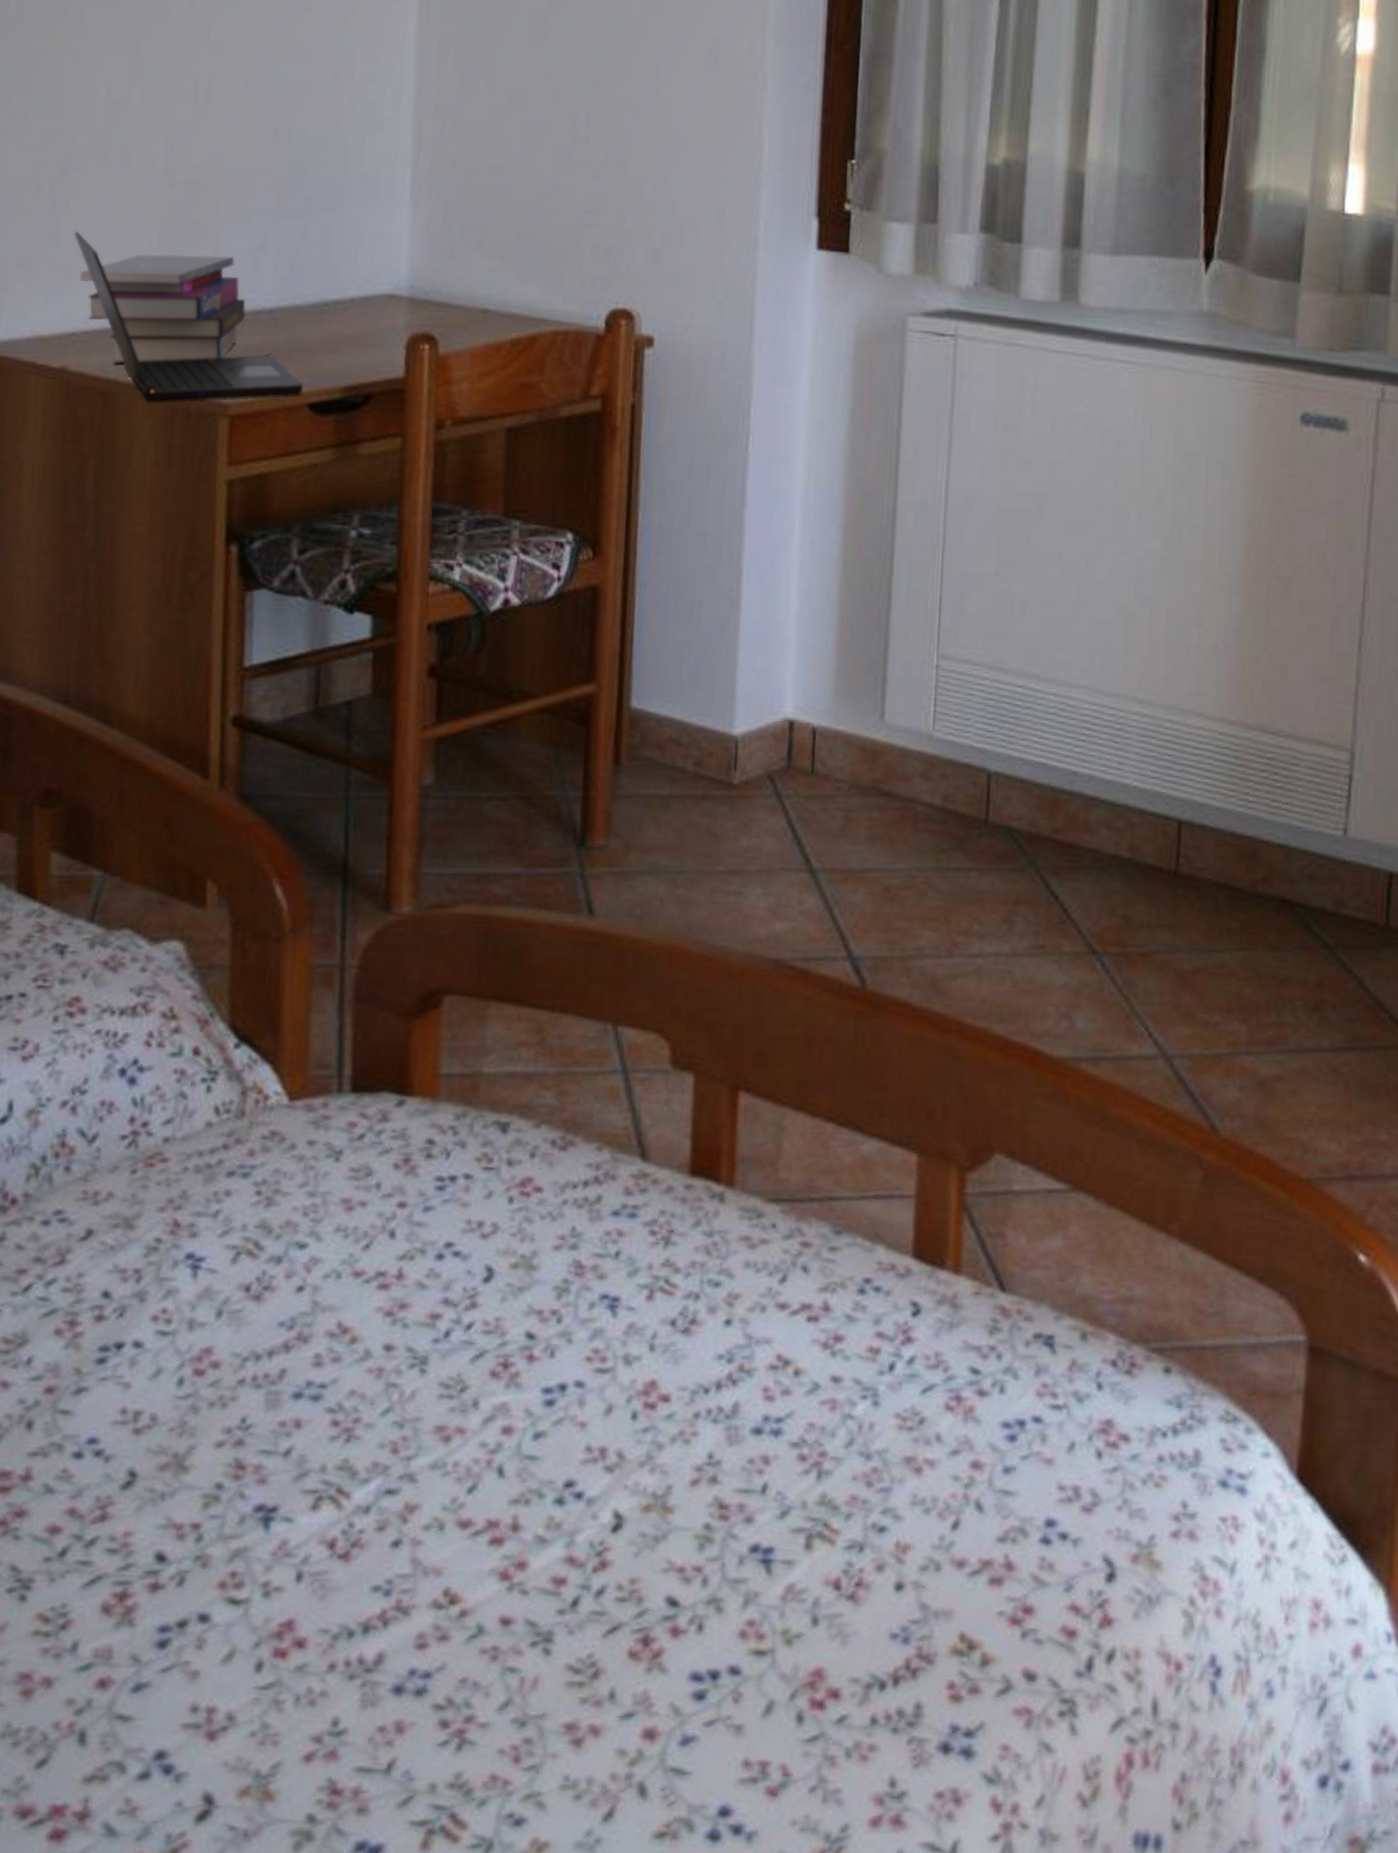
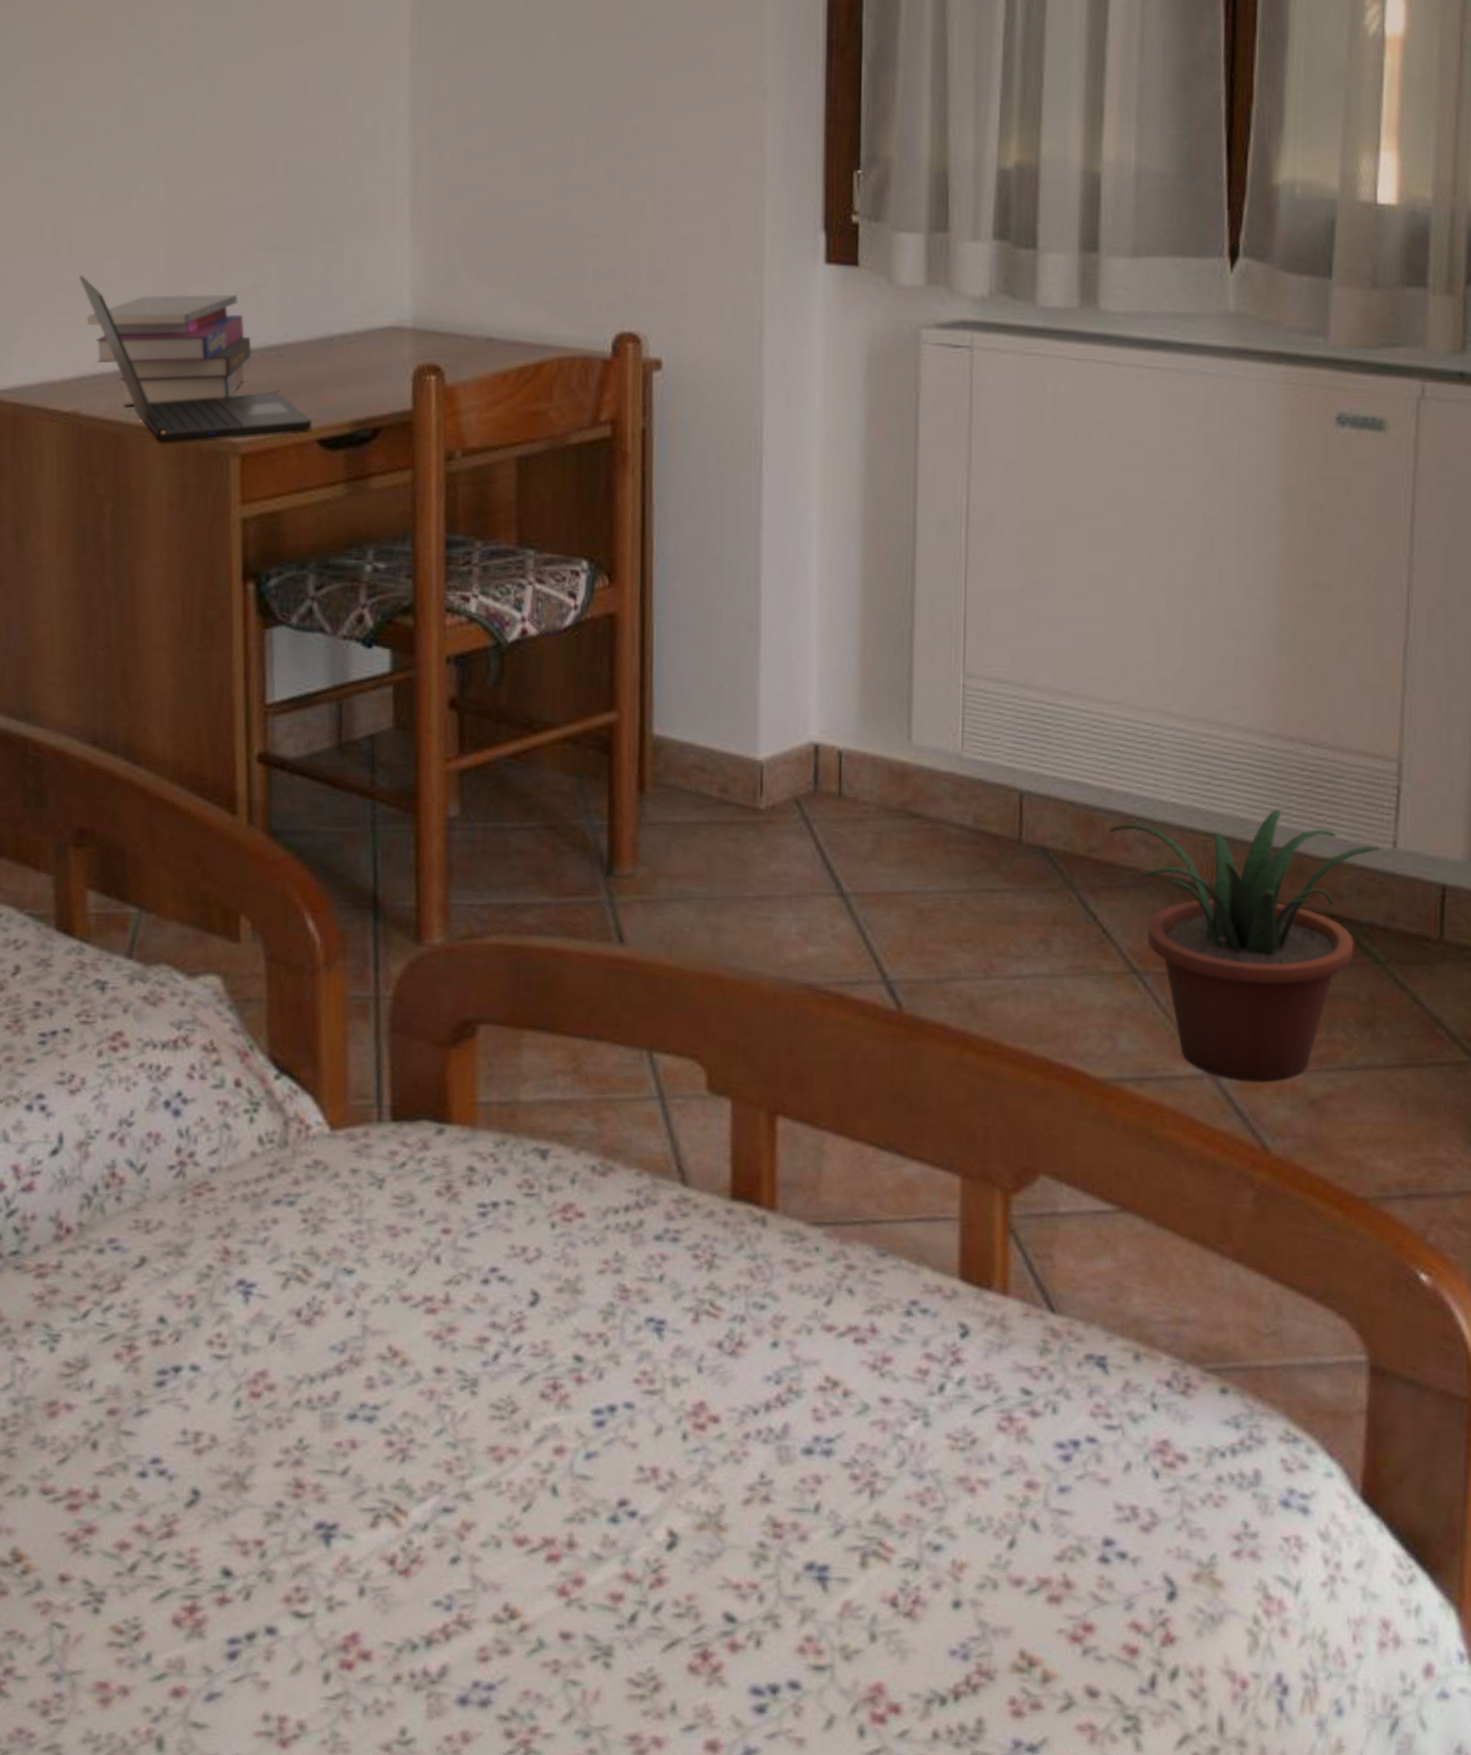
potted plant: none [1072,795,1332,1063] -> present [1108,809,1381,1082]

